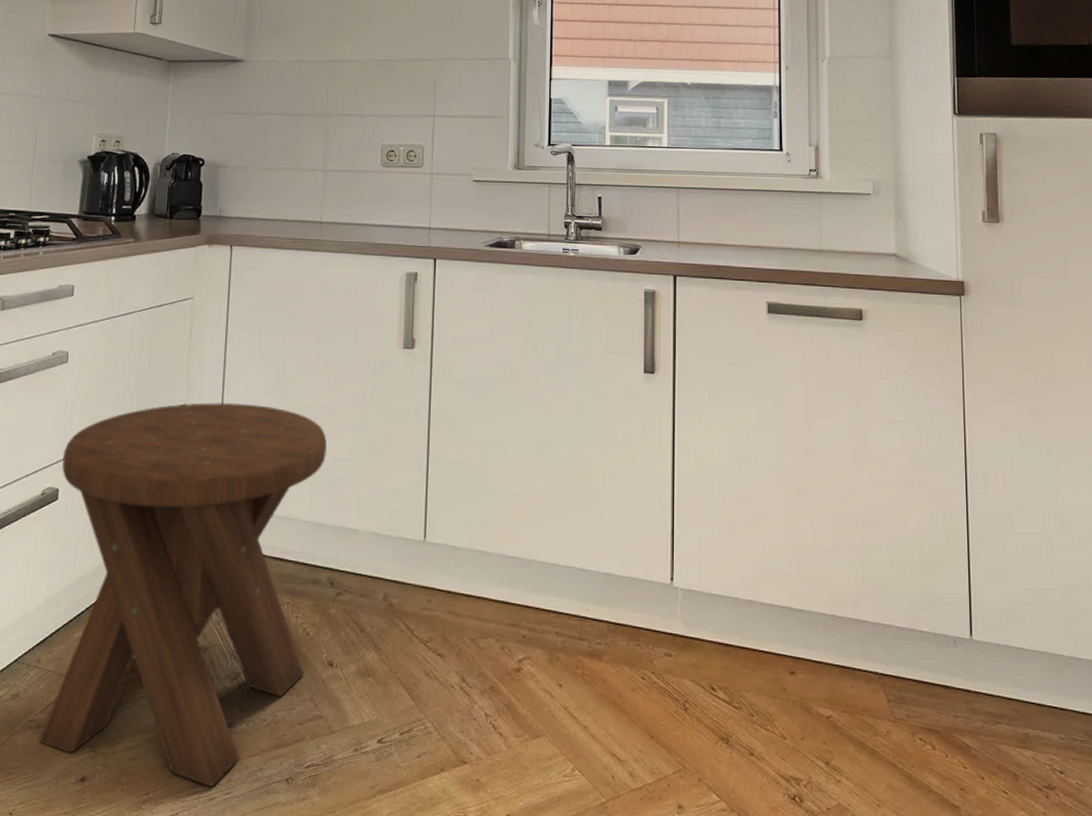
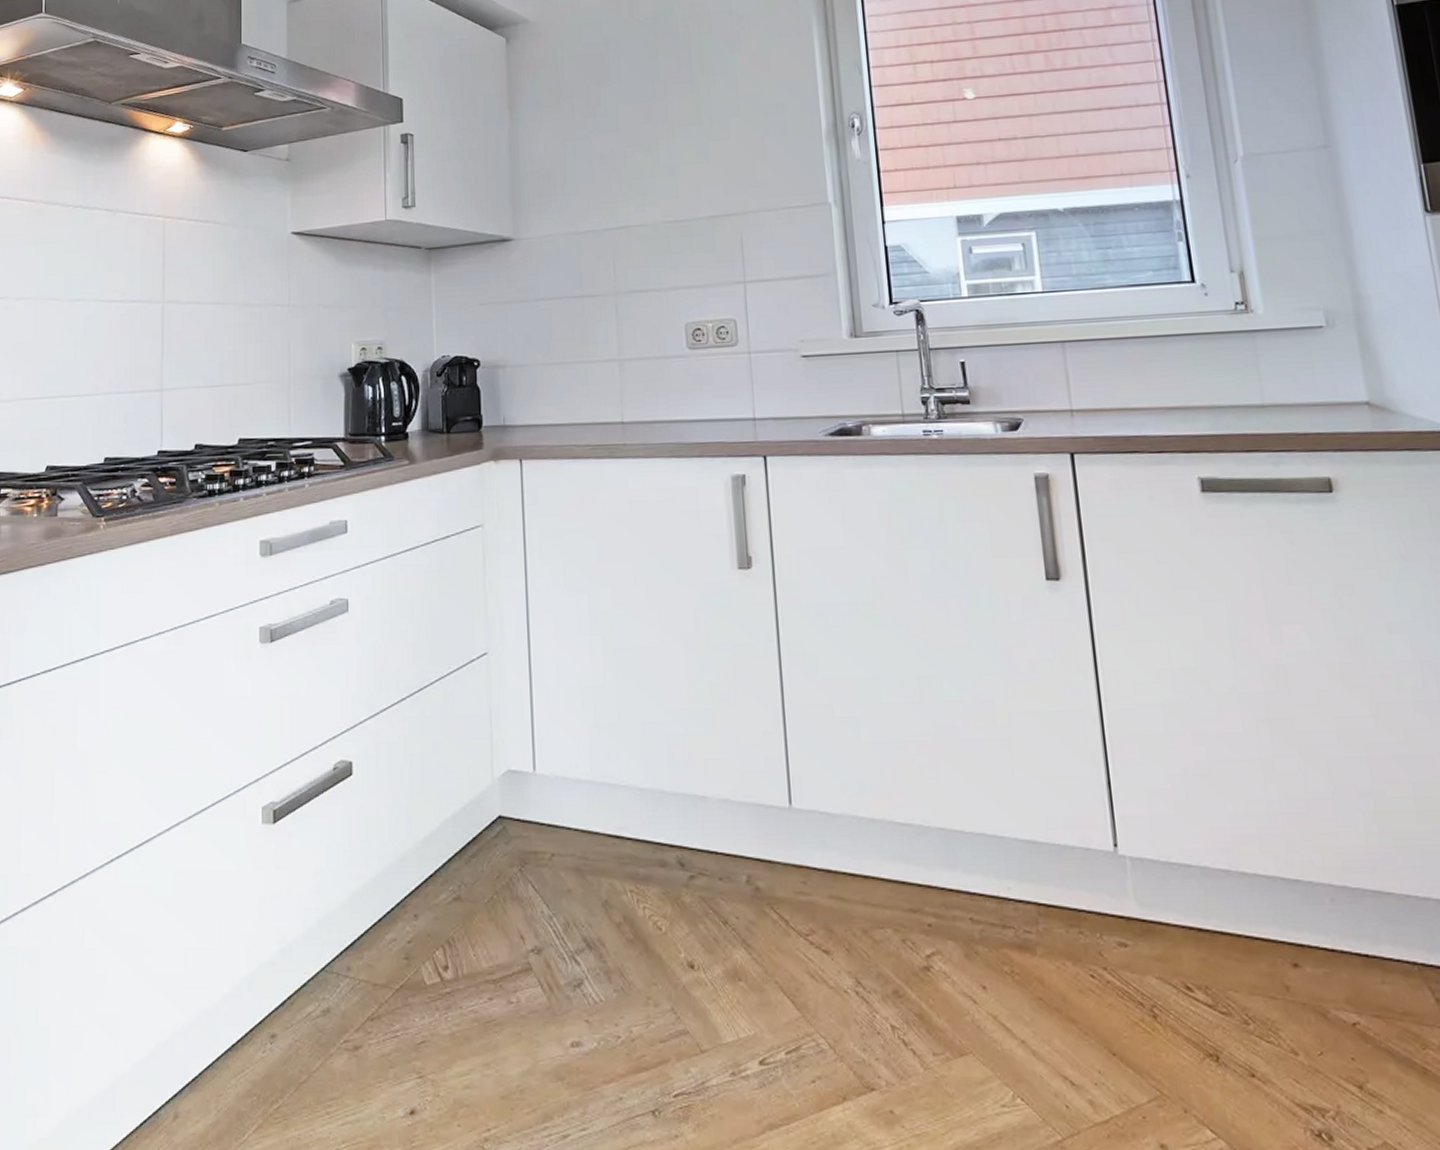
music stool: present [38,402,327,786] -> none [352,647,661,1121]

